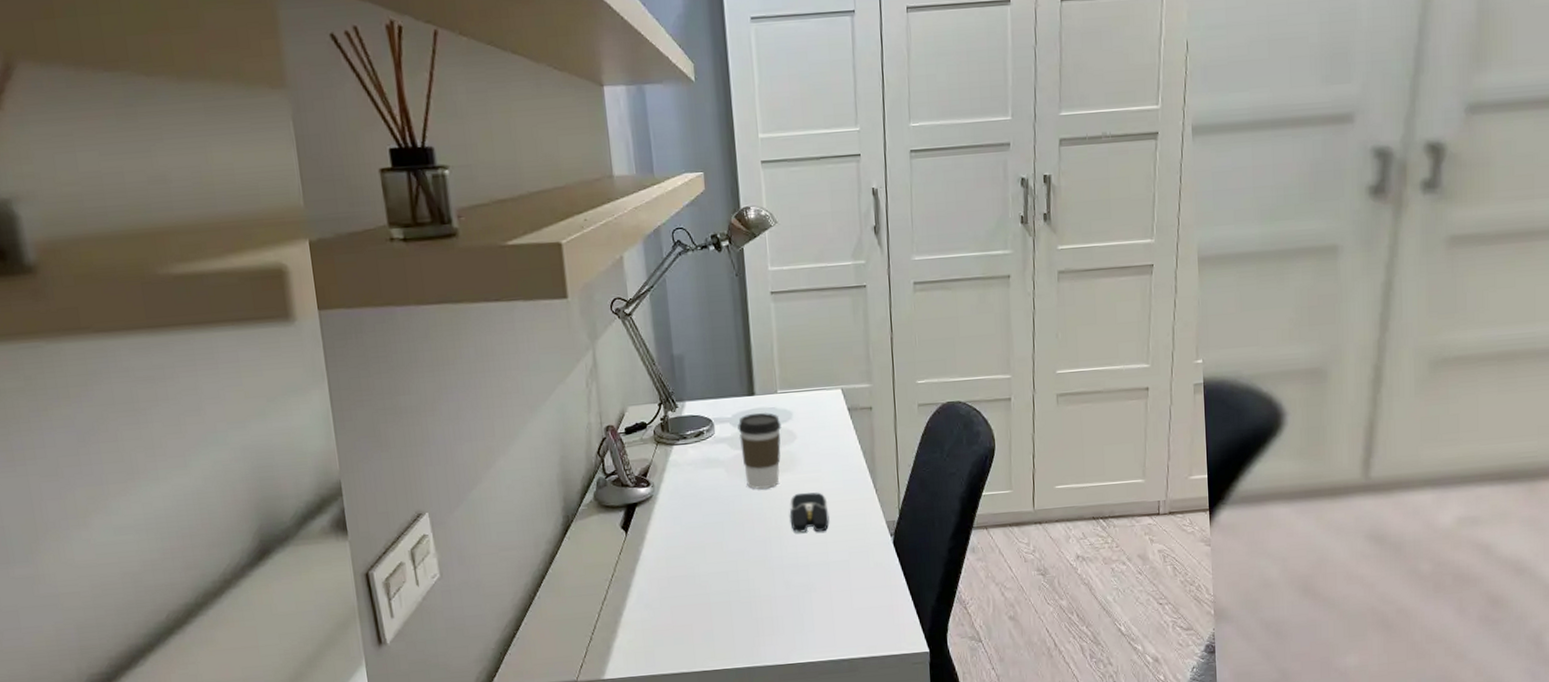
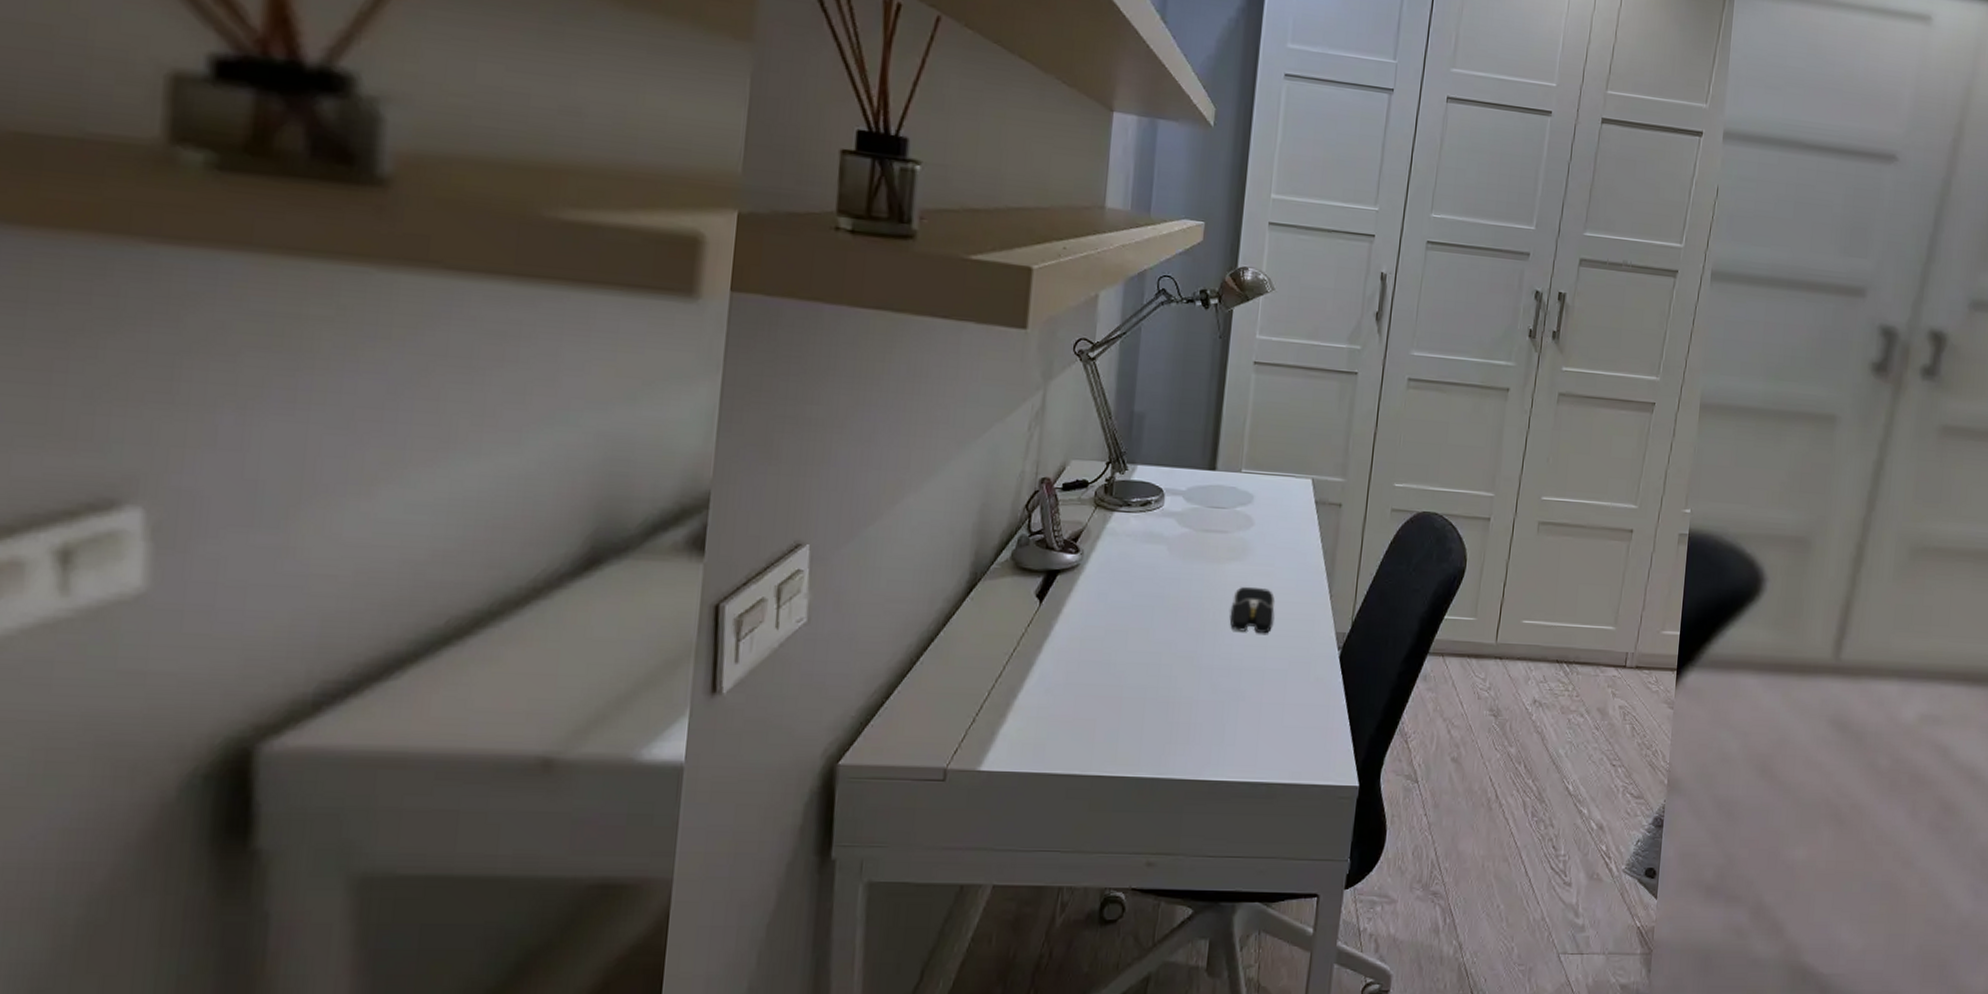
coffee cup: present [737,412,782,489] -> none [1189,489,1240,576]

